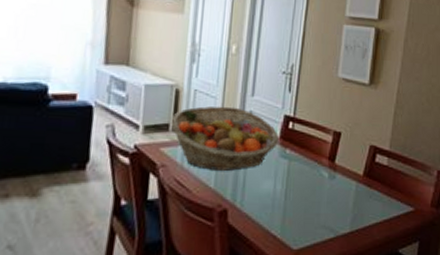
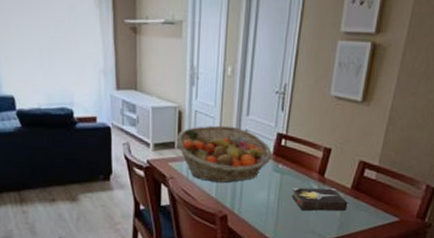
hardback book: none [300,174,362,202] -> present [291,187,349,211]

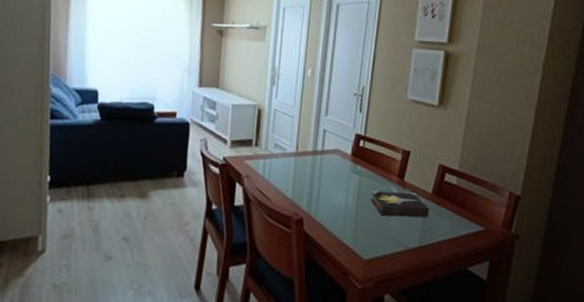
fruit basket: present [176,125,273,183] -> none [254,124,351,183]

